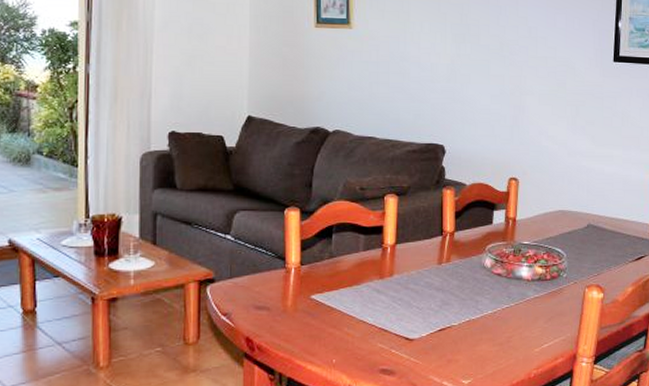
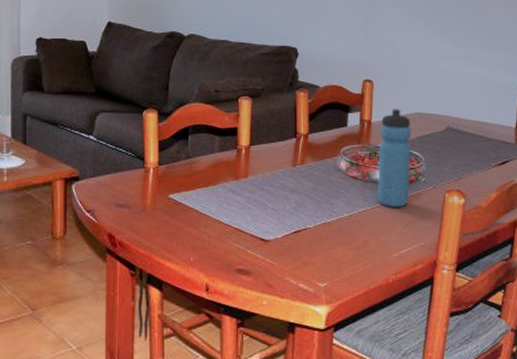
water bottle: none [520,206,554,303] -> present [377,109,412,207]

